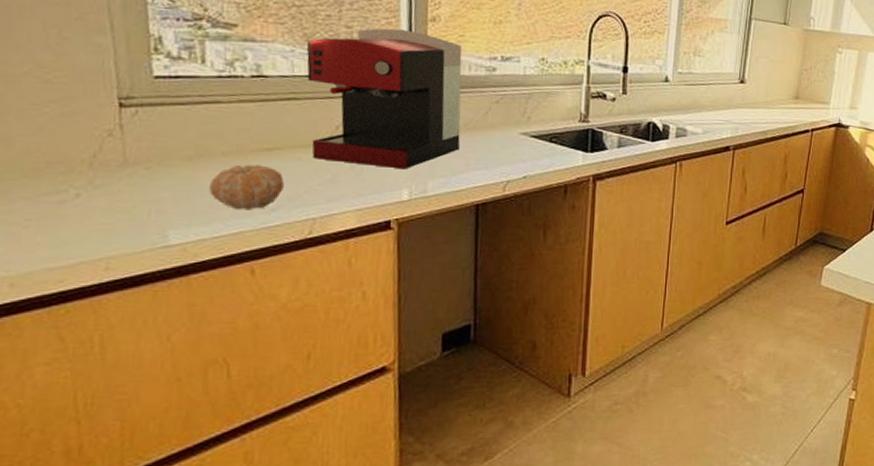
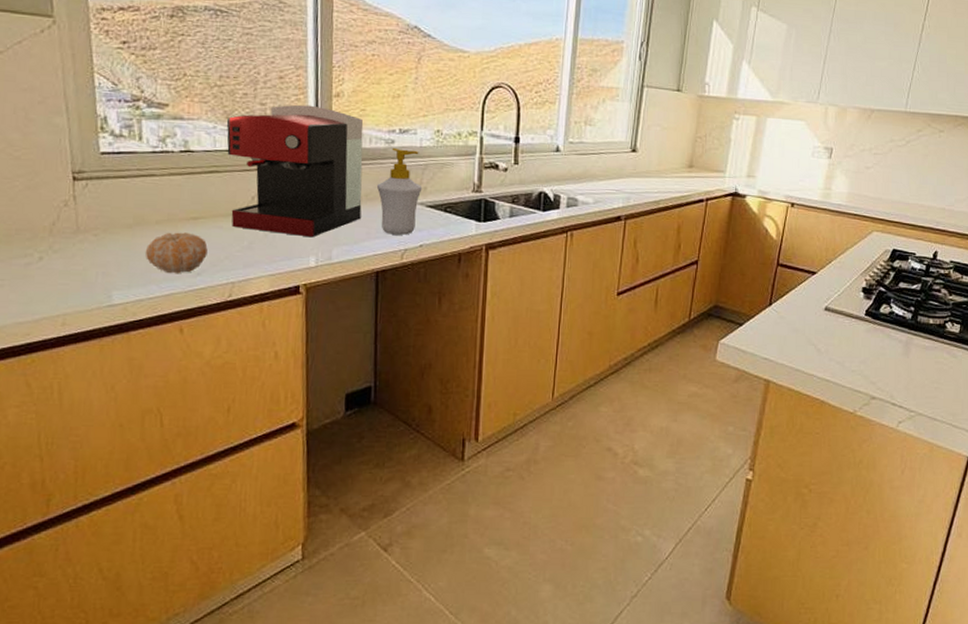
soap bottle: none [476,75,526,166] -> present [376,147,423,235]

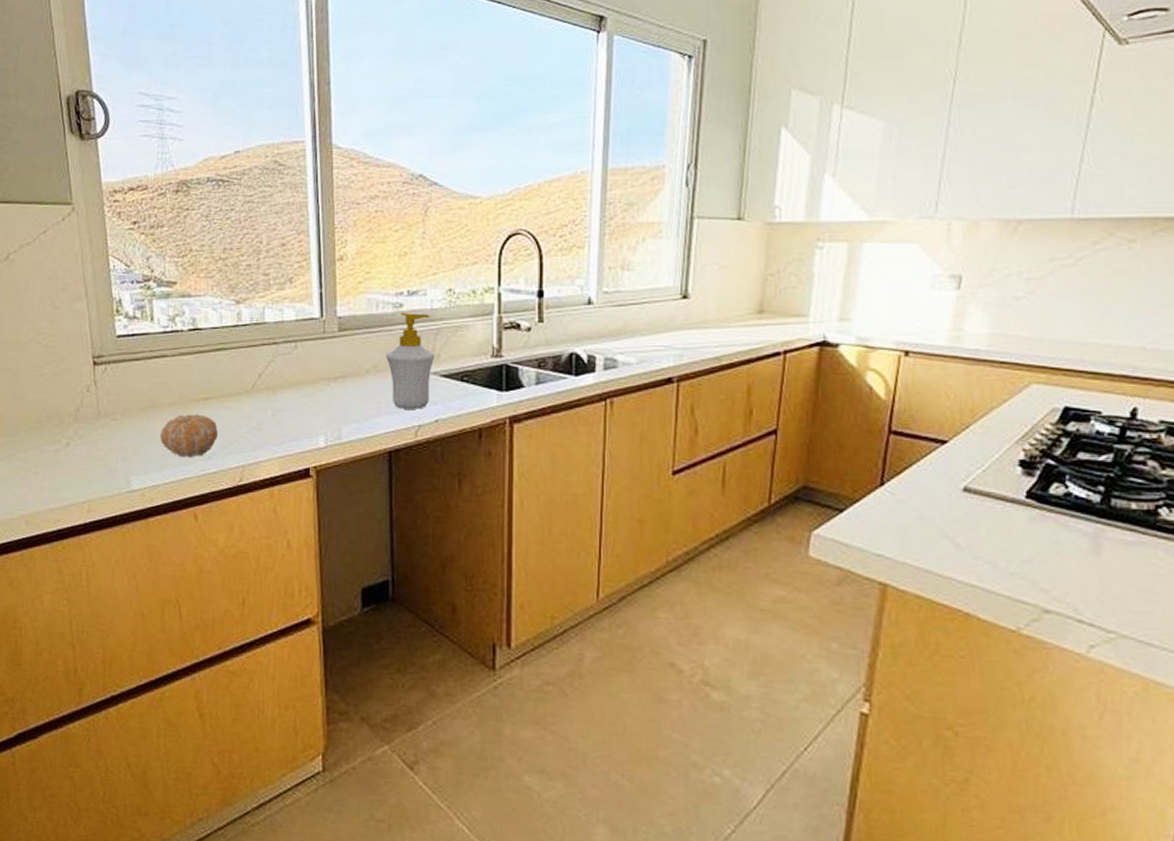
coffee maker: present [226,104,364,238] -> none [231,272,371,415]

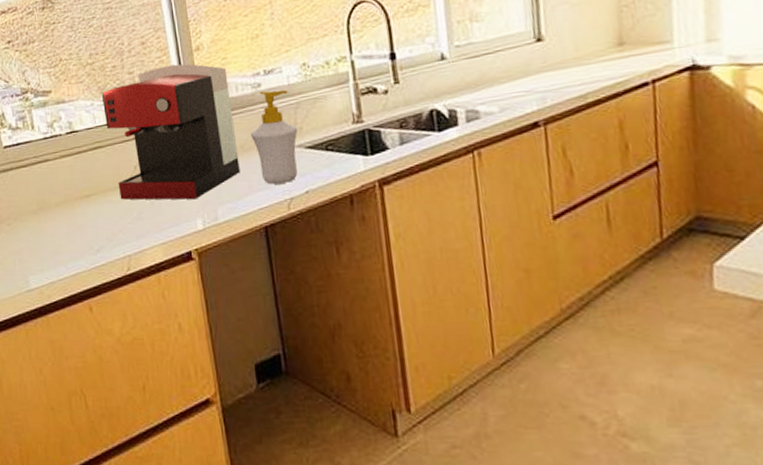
fruit: present [159,414,218,458] -> none [50,211,103,253]
coffee maker: none [231,272,371,415] -> present [101,64,240,200]

